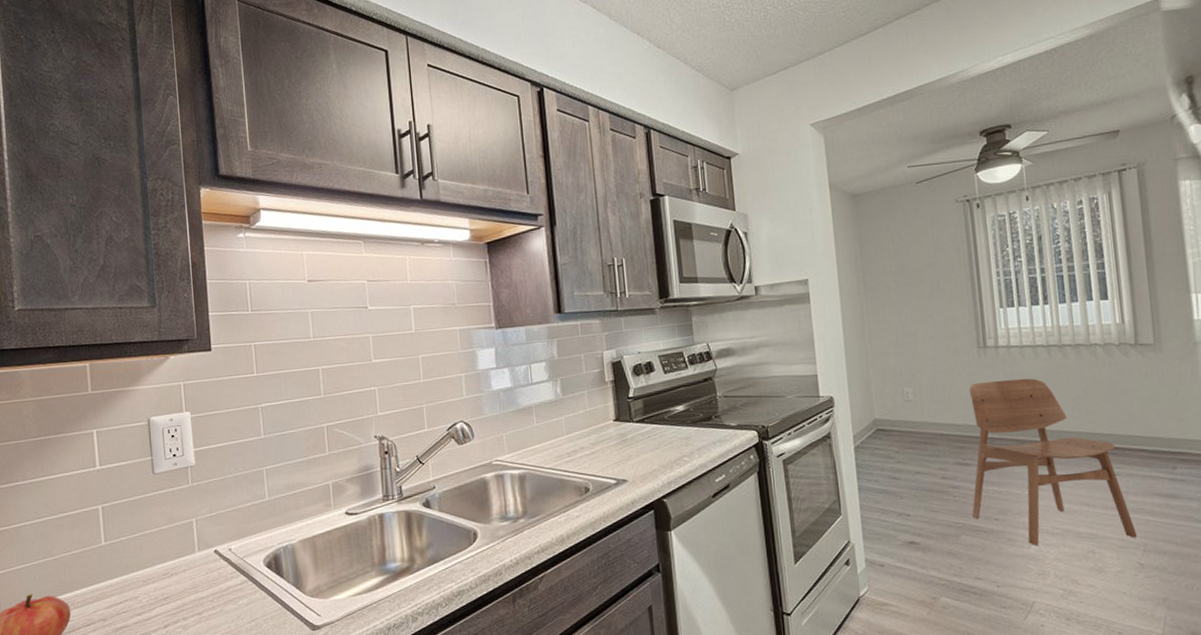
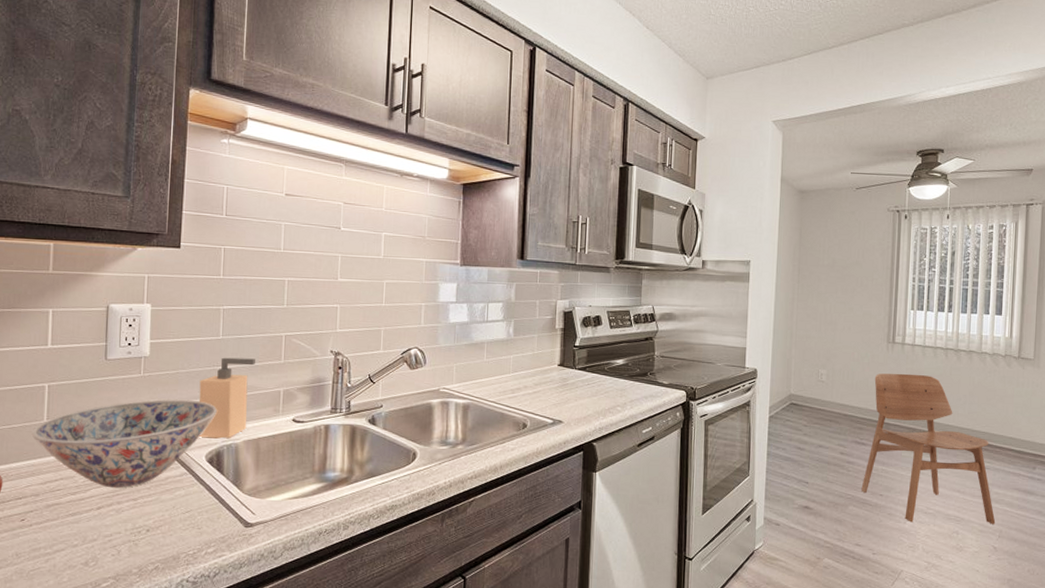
bowl: none [91,505,269,605] -> present [31,399,217,489]
soap dispenser: none [247,454,301,543] -> present [199,357,255,439]

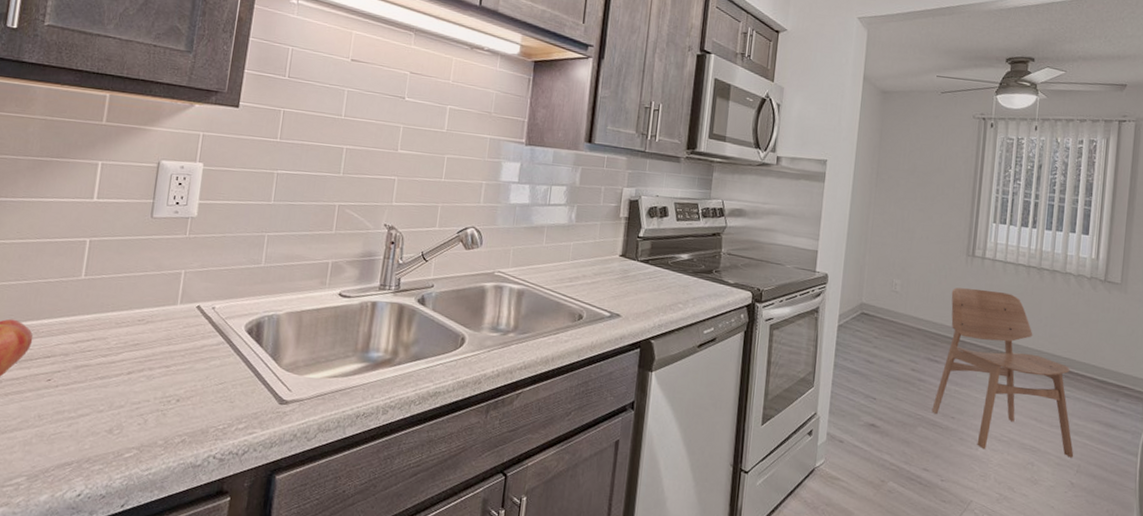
bowl: present [31,399,217,489] -> none [67,263,261,354]
soap dispenser: present [199,357,255,439] -> none [240,223,306,310]

